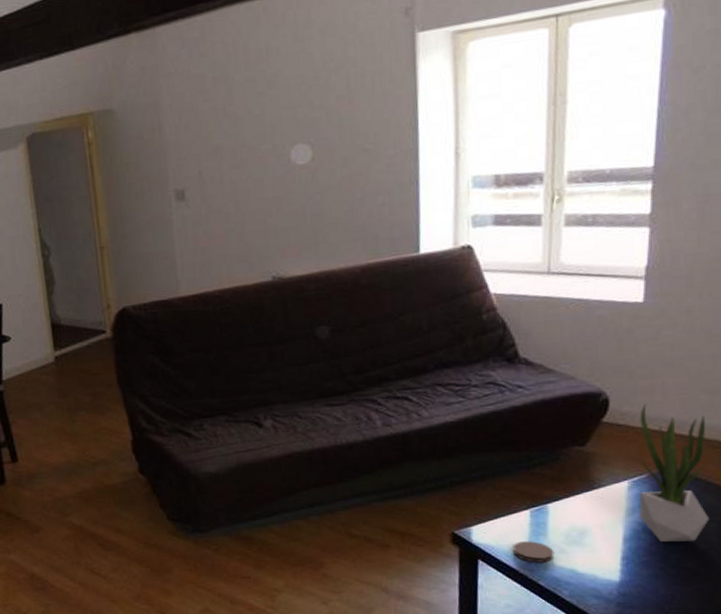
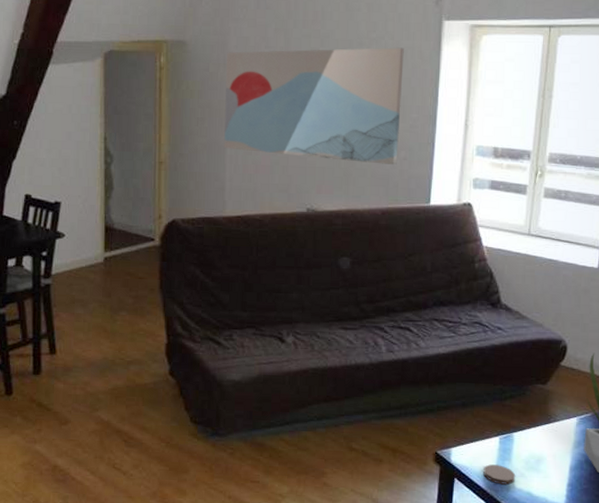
wall art: none [161,73,375,223] -> present [224,47,404,165]

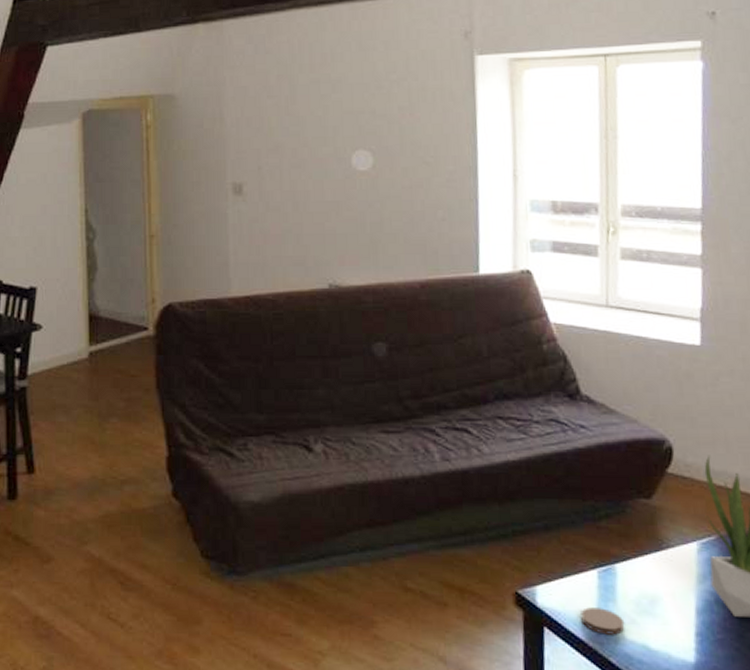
wall art: present [224,47,404,165] -> none [223,89,435,227]

